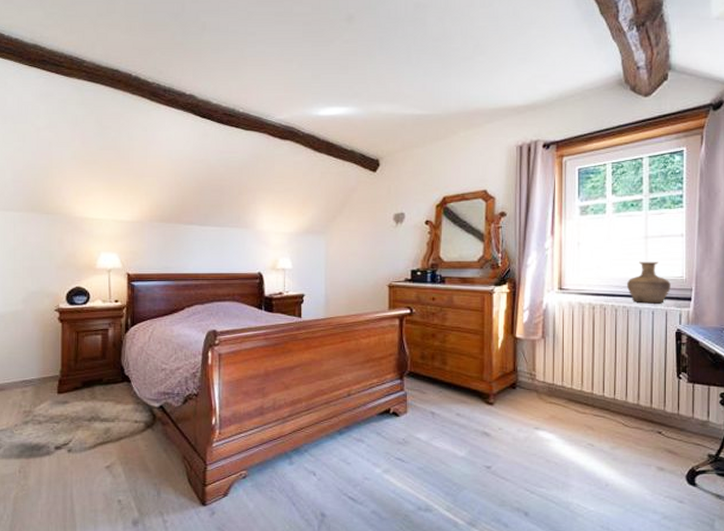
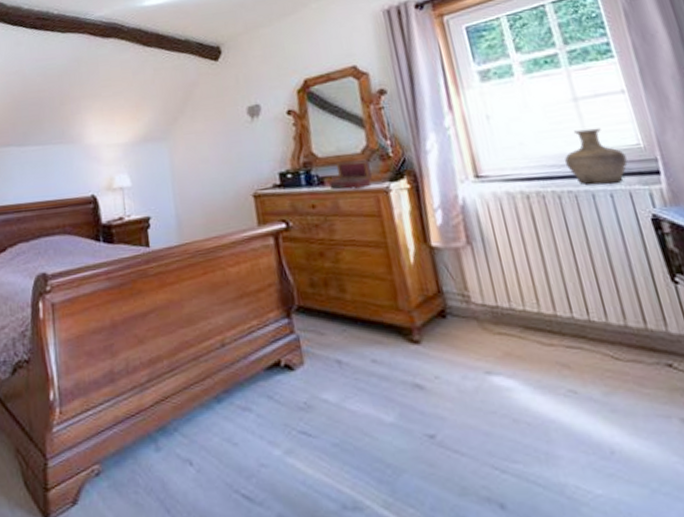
wooden box: none [449,266,482,291] -> present [329,160,372,191]

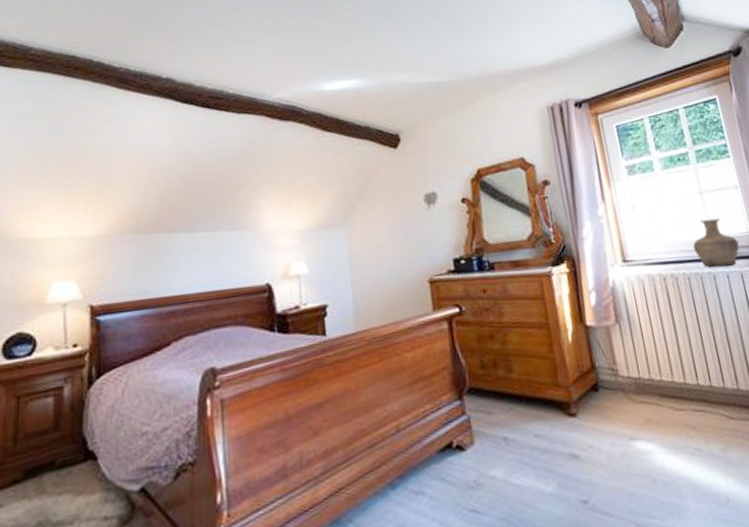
wooden box: present [329,160,372,191] -> none [499,246,537,276]

